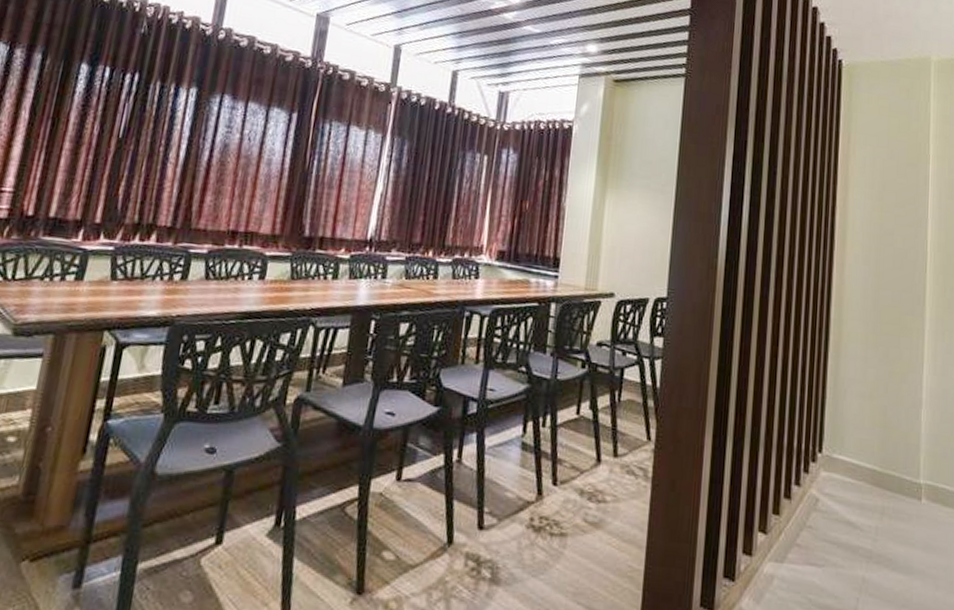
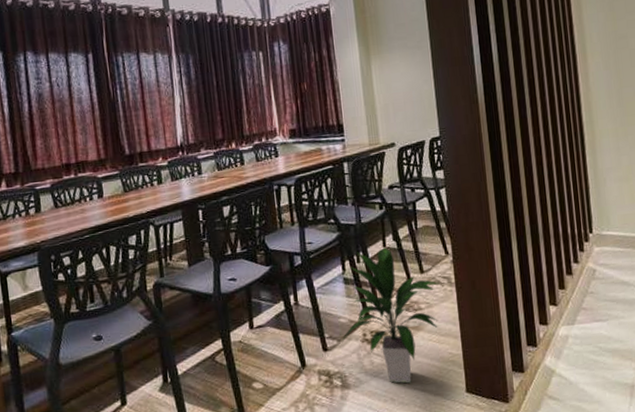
indoor plant: none [504,414,633,595] -> present [343,247,439,384]

